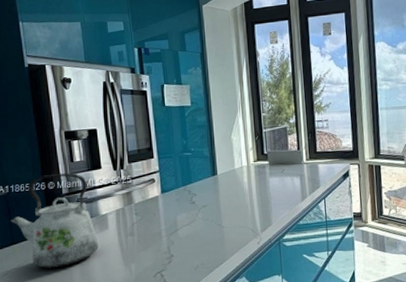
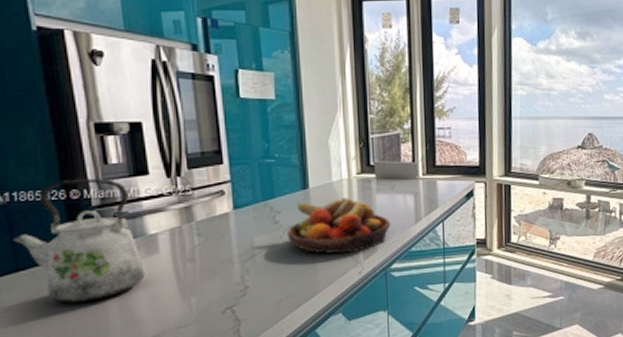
fruit bowl: none [202,181,282,228] -> present [287,198,391,254]

